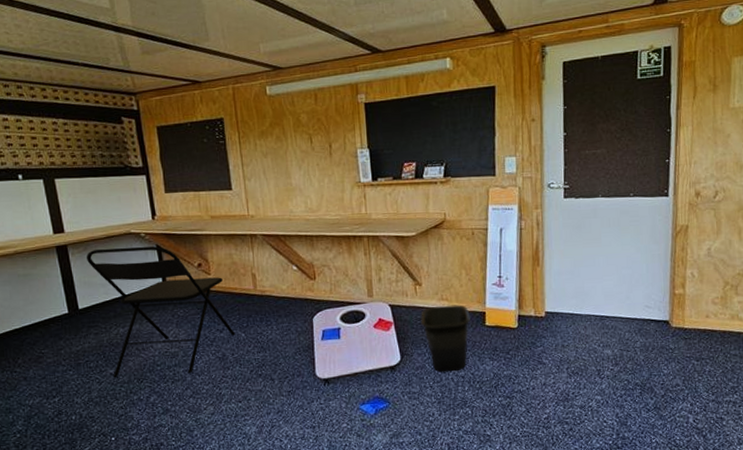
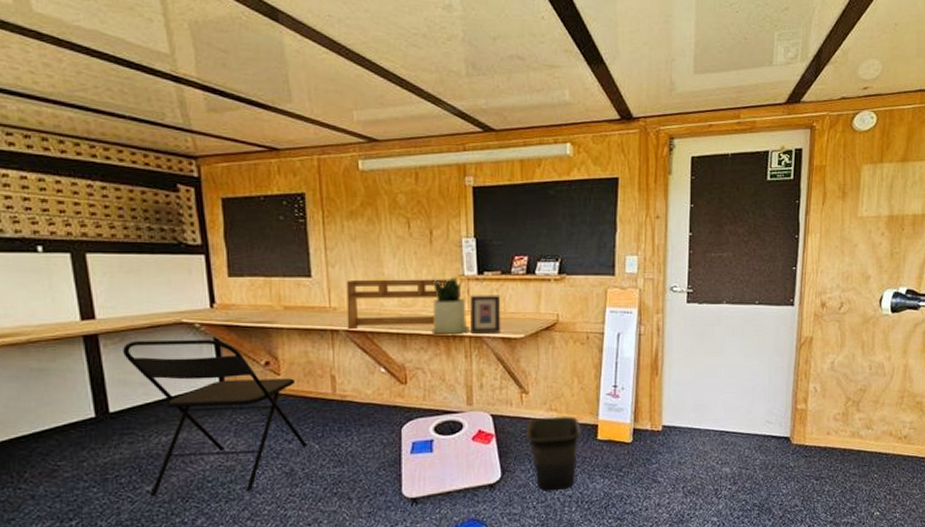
desk organizer: none [261,186,348,234] -> present [346,279,449,330]
planter: none [333,183,367,236] -> present [431,276,469,335]
picture frame: none [367,198,395,233] -> present [470,295,501,333]

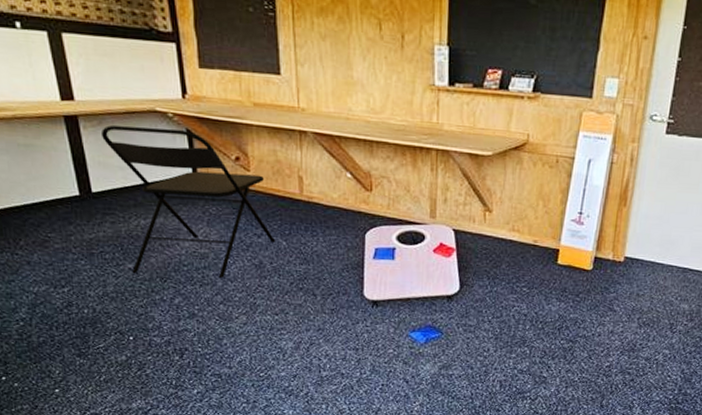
desk organizer: present [346,279,449,330] -> none [315,80,419,134]
planter: present [431,276,469,335] -> none [398,85,437,146]
picture frame: present [470,295,501,333] -> none [438,107,471,148]
waste bin: present [526,416,581,491] -> none [486,237,542,308]

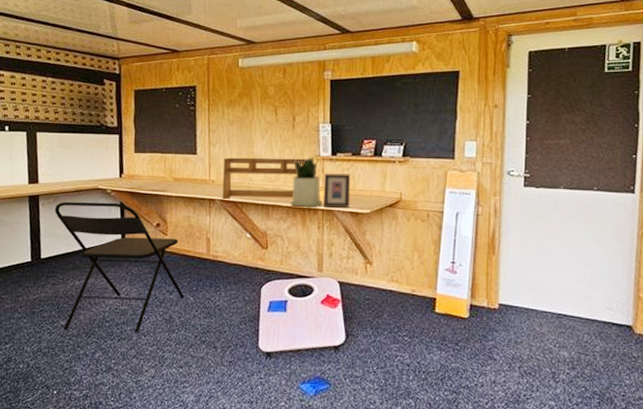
desk organizer: none [315,80,419,134] -> present [222,157,307,200]
planter: none [398,85,437,146] -> present [290,156,323,208]
picture frame: none [438,107,471,148] -> present [324,173,351,208]

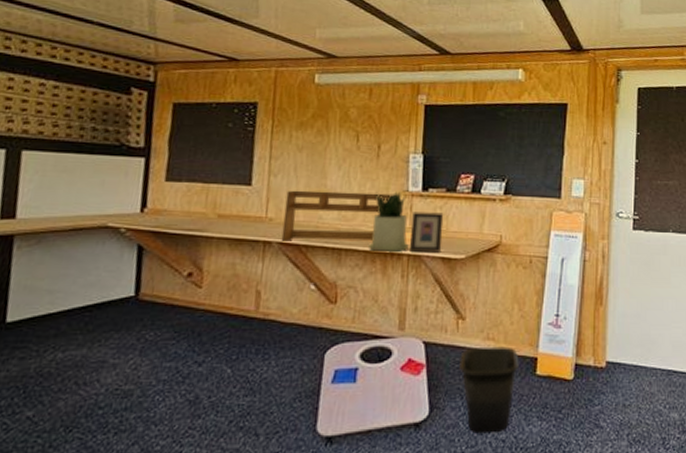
folding chair: present [54,202,185,332] -> none [29,244,220,423]
waste bin: none [369,287,420,358] -> present [459,346,519,434]

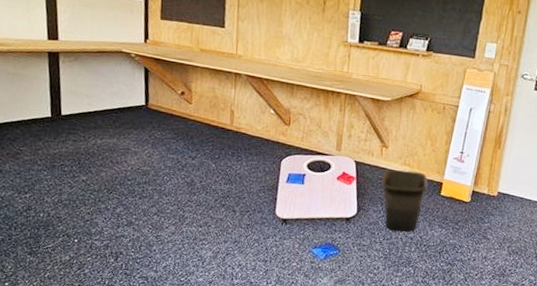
desk organizer: present [281,190,393,243] -> none [248,34,335,80]
planter: present [369,191,409,253] -> none [315,41,346,91]
picture frame: present [410,212,444,253] -> none [347,59,376,94]

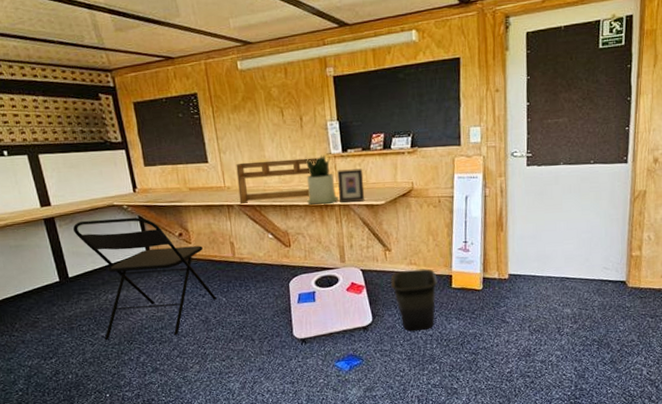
folding chair: none [75,61,207,192] -> present [72,217,217,340]
desk organizer: none [248,34,335,80] -> present [236,157,319,205]
planter: none [315,41,346,91] -> present [305,154,339,205]
picture frame: none [347,59,376,94] -> present [337,168,365,203]

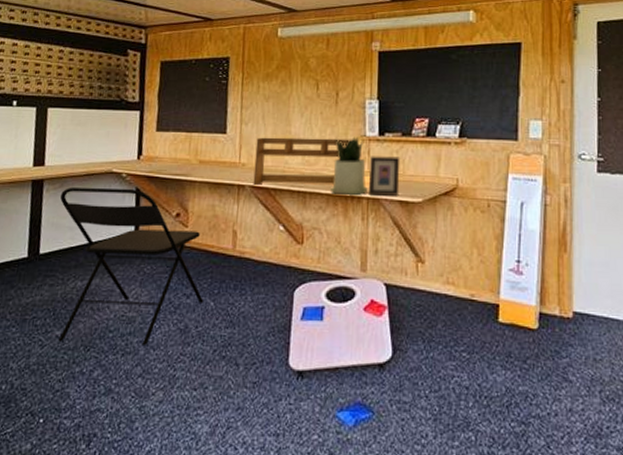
waste bin: present [390,268,438,332] -> none [420,291,480,379]

